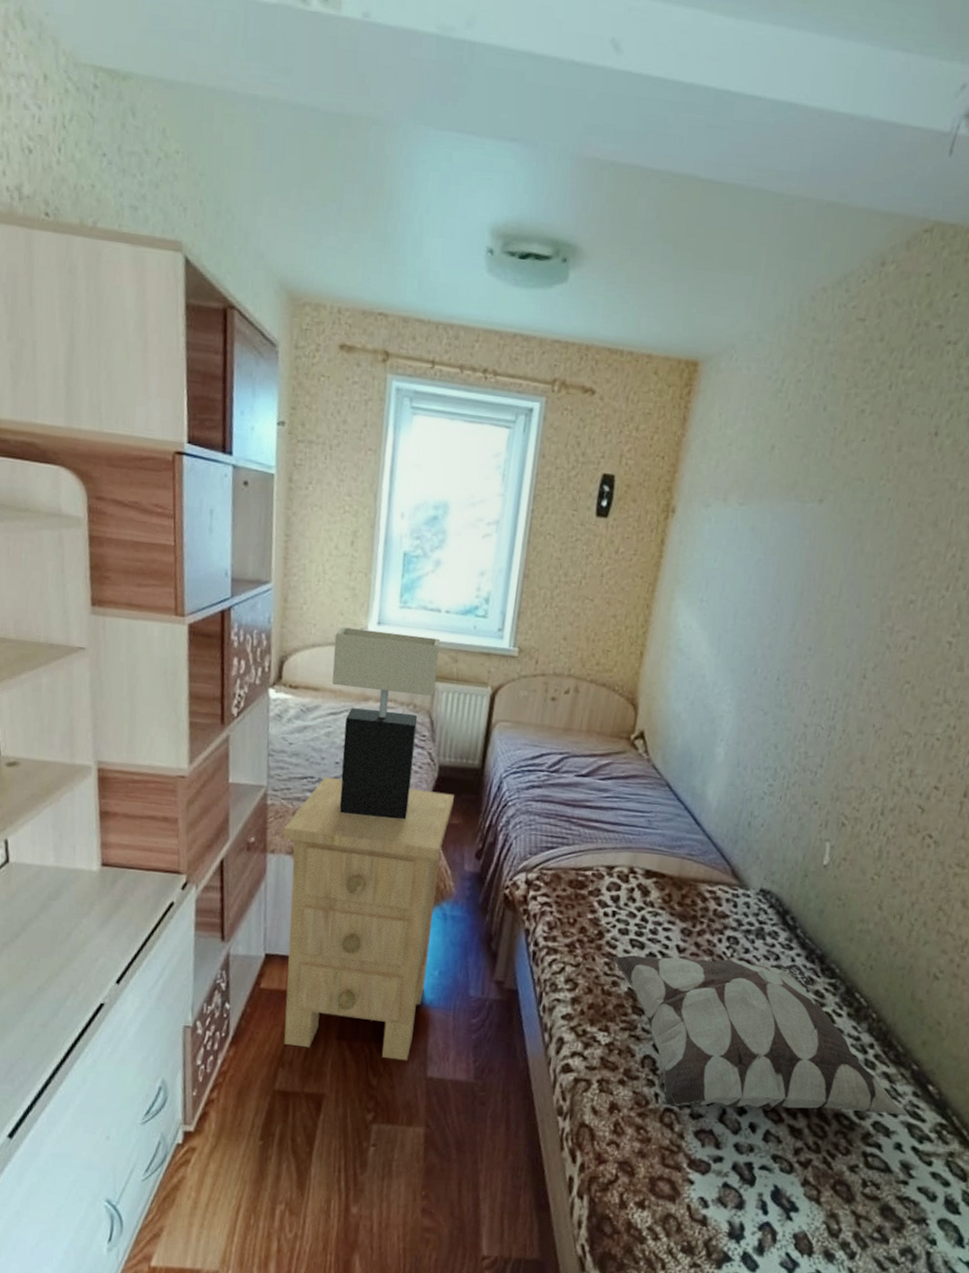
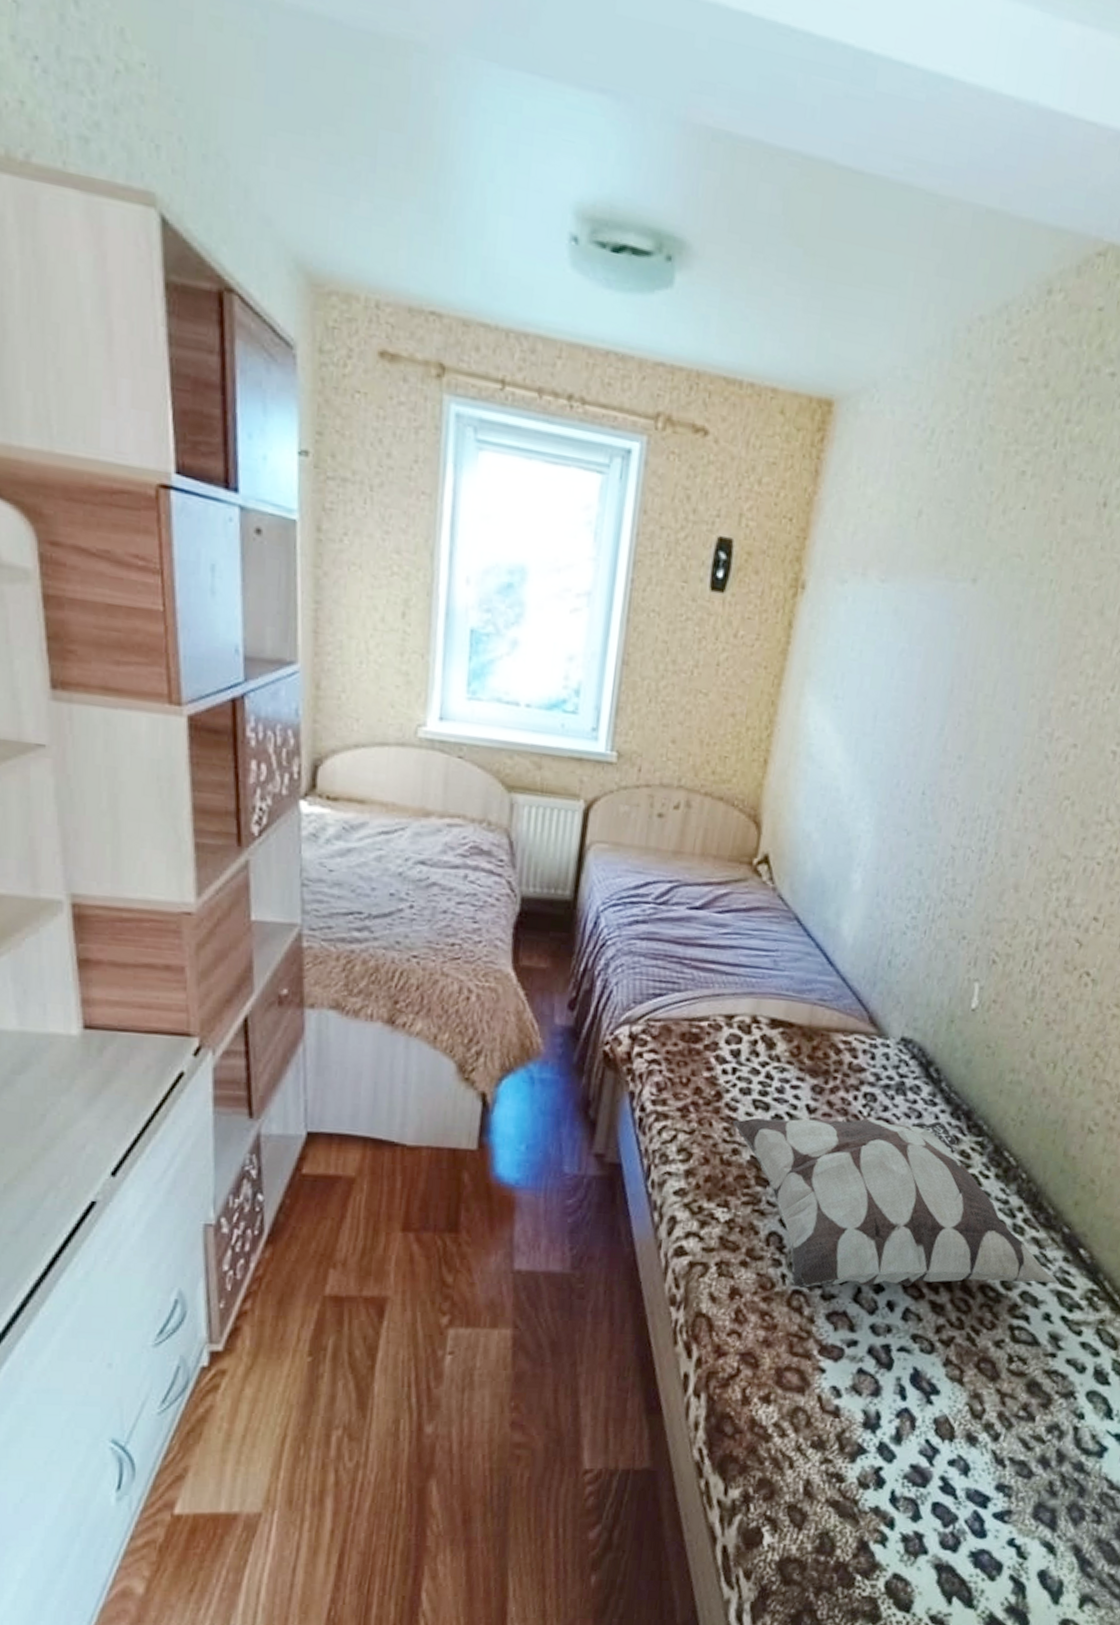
nightstand: present [283,777,454,1061] -> none [324,912,540,1253]
table lamp: present [332,627,441,820] -> none [382,722,520,965]

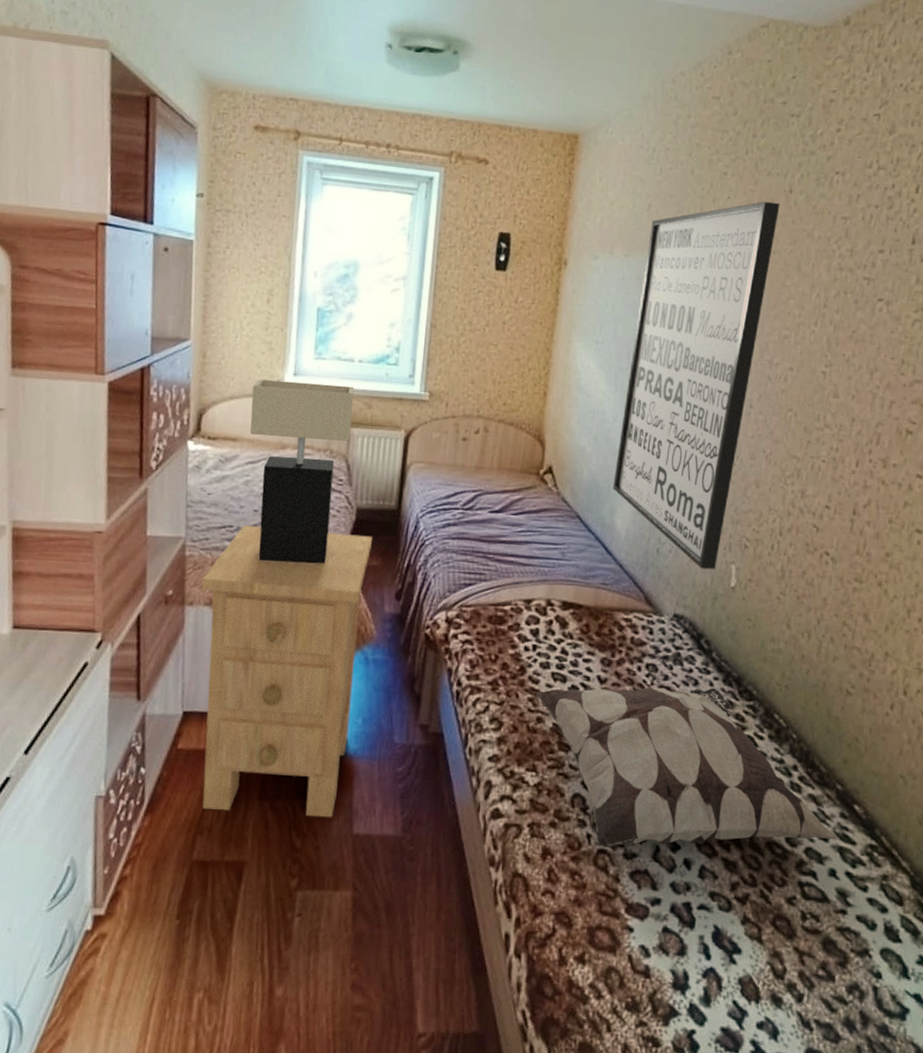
nightstand: none [324,912,540,1253] -> present [201,525,372,818]
table lamp: none [382,722,520,965] -> present [250,379,355,565]
wall art: none [842,516,1089,988] -> present [613,201,780,570]

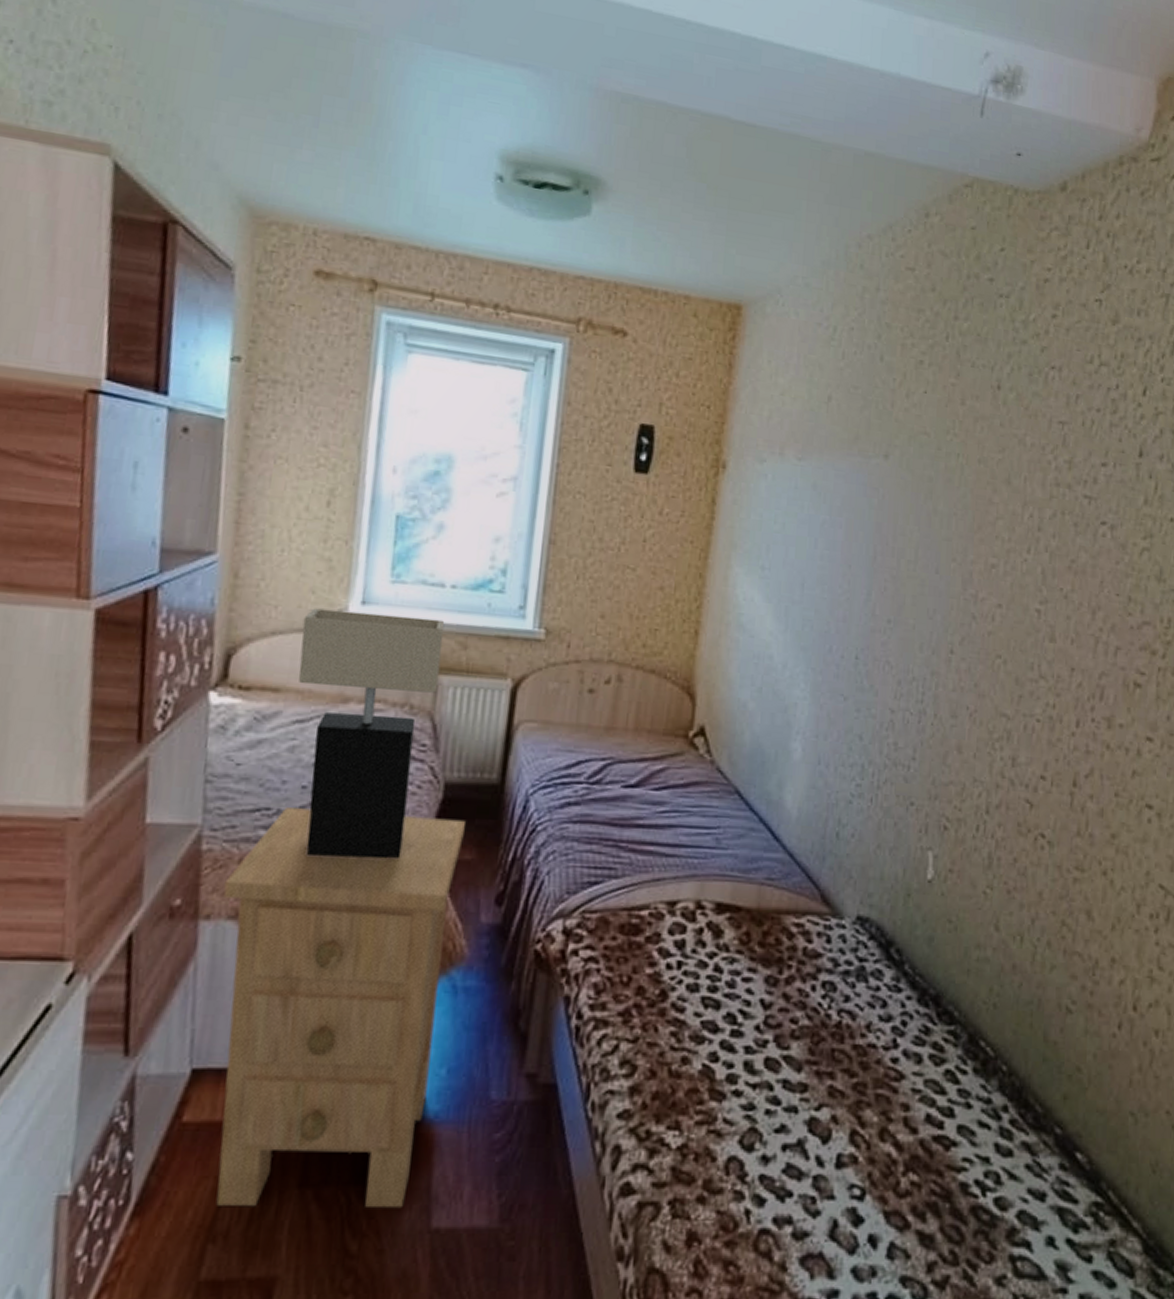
decorative pillow: present [536,687,840,848] -> none [680,1011,1059,1227]
wall art: present [613,201,780,570] -> none [782,398,986,858]

